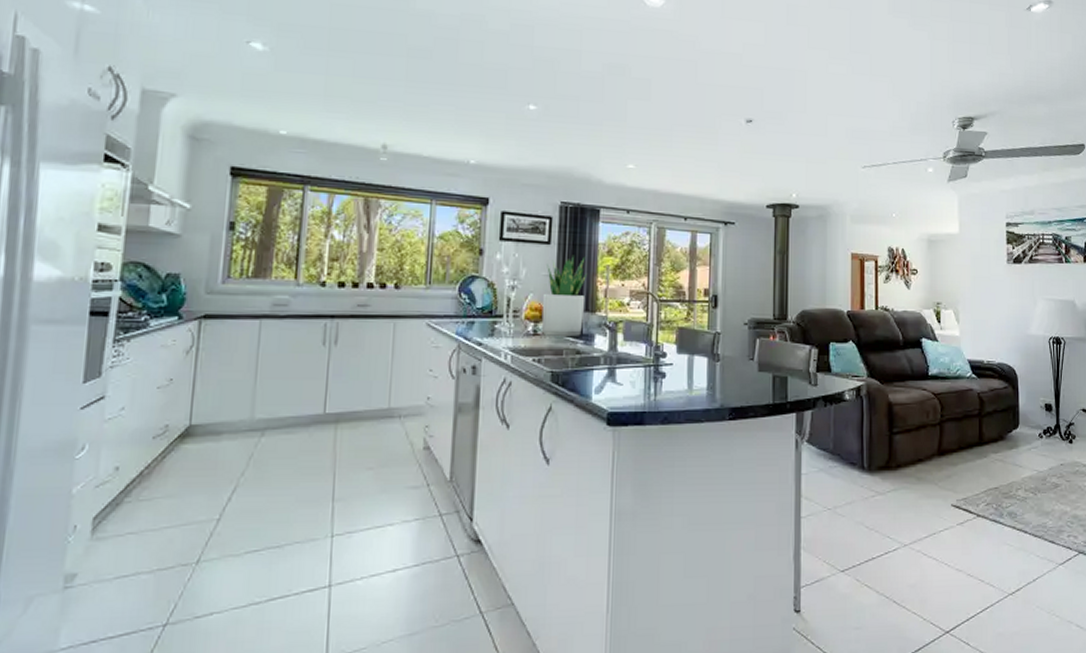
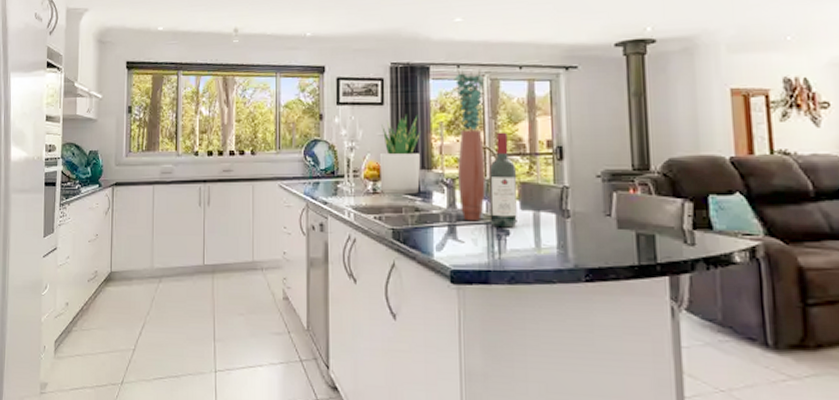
vase: none [620,214,651,364] -> present [454,68,486,222]
wine bottle: none [648,279,676,371] -> present [488,132,517,228]

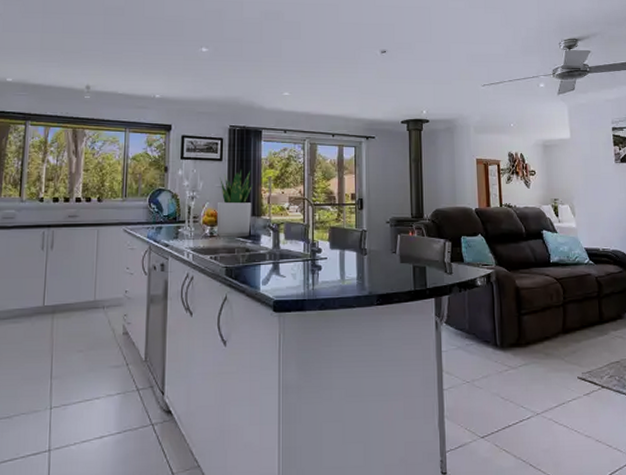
vase: present [454,68,486,222] -> none [281,133,305,259]
wine bottle: present [488,132,517,228] -> none [306,186,328,264]

